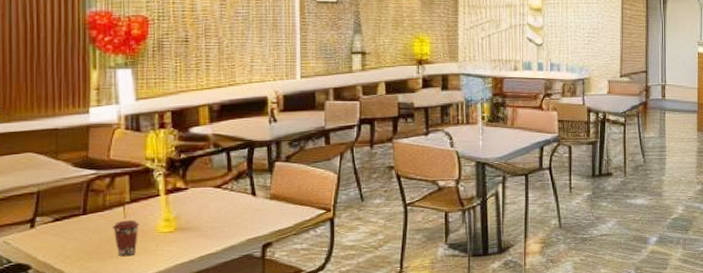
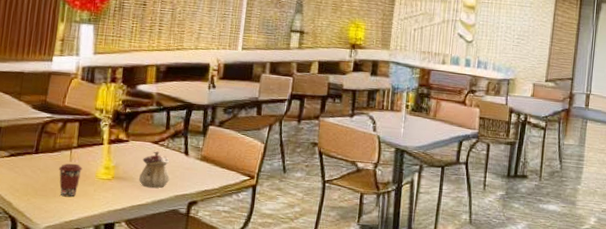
teapot: none [205,194,238,235] -> present [139,150,170,188]

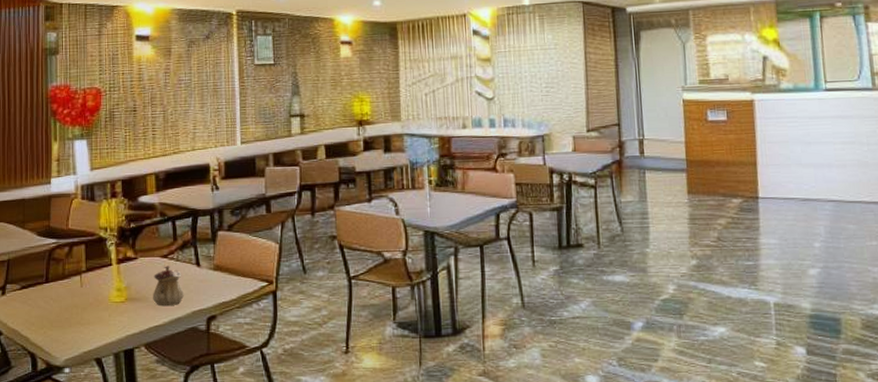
coffee cup: present [59,163,83,197] -> none [71,289,94,326]

